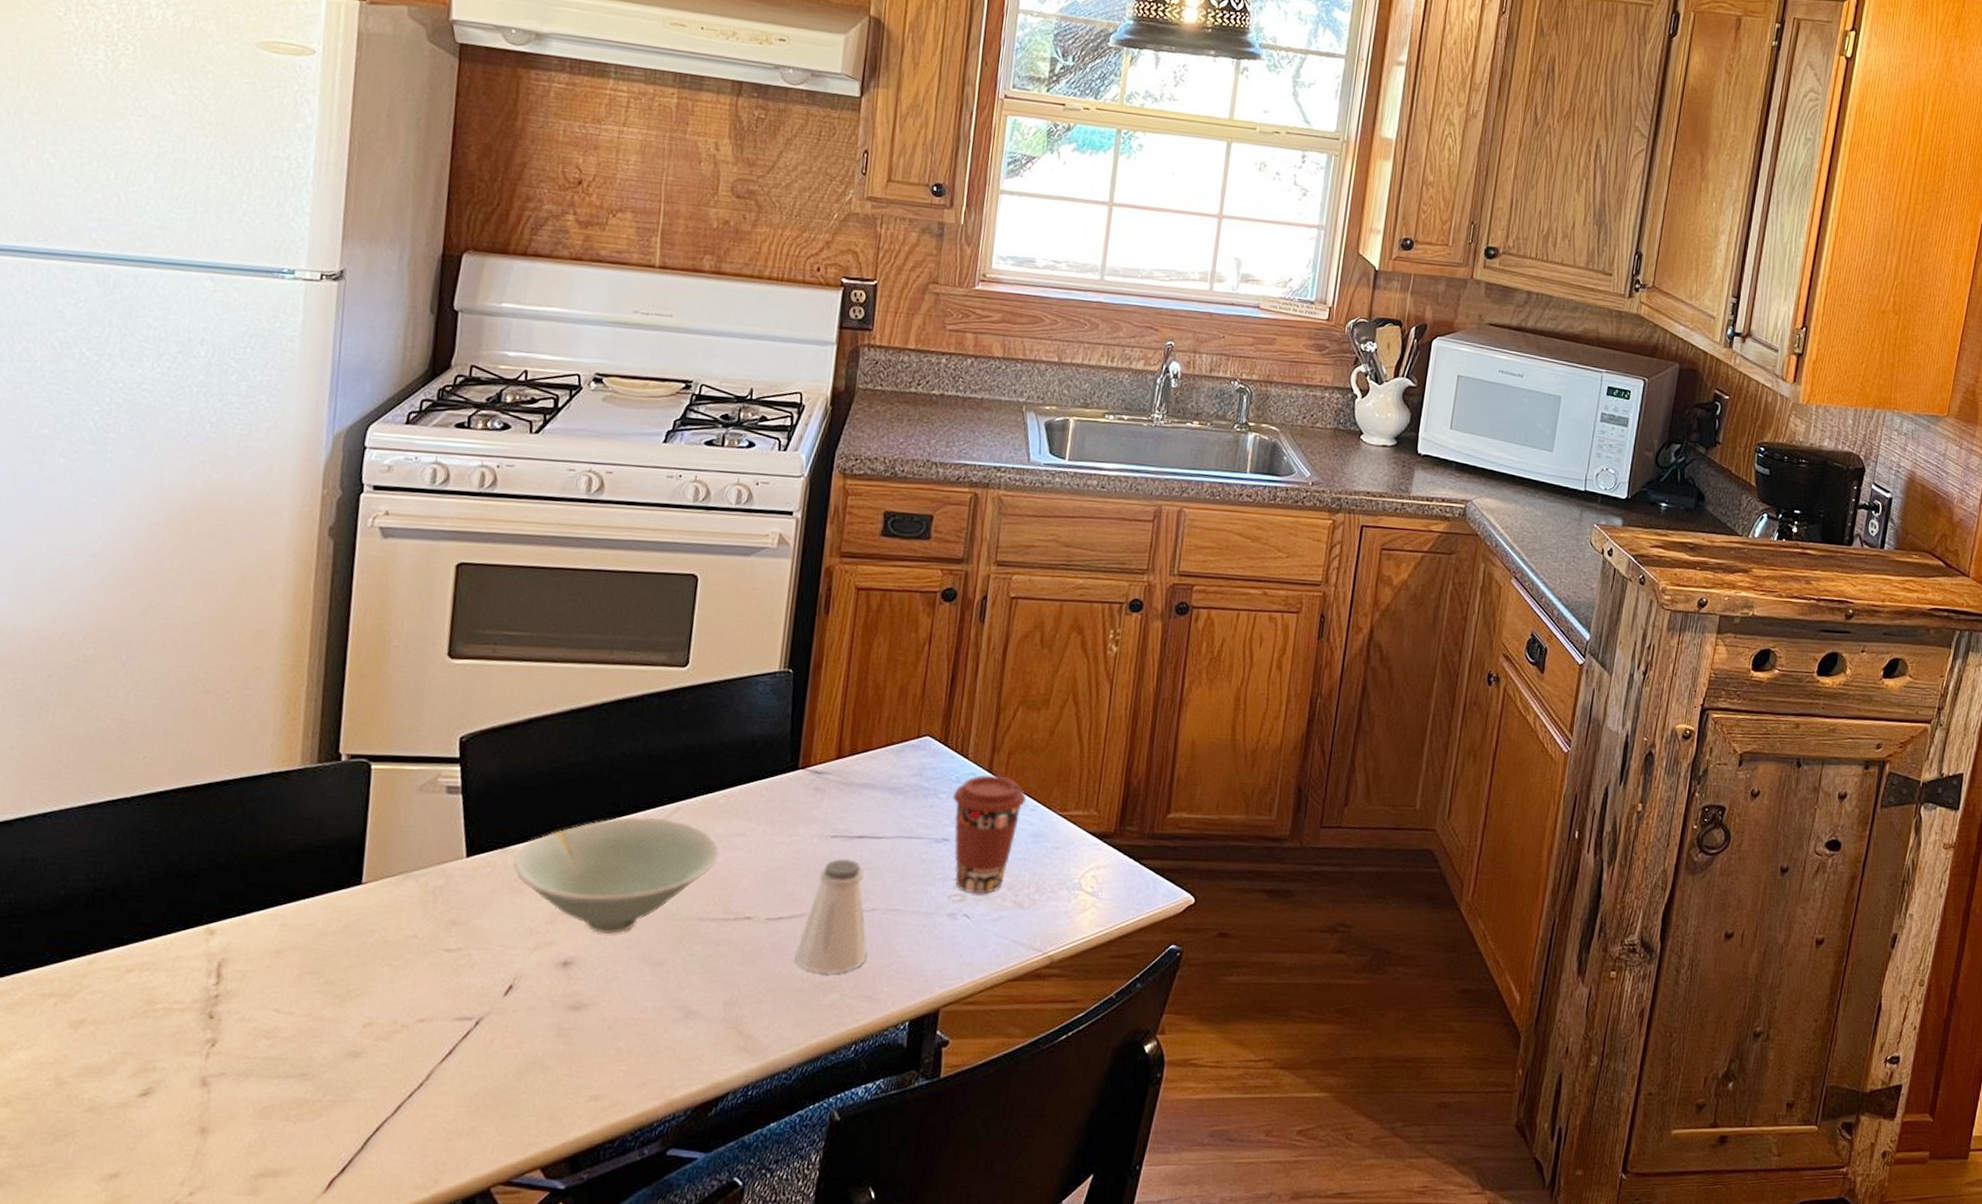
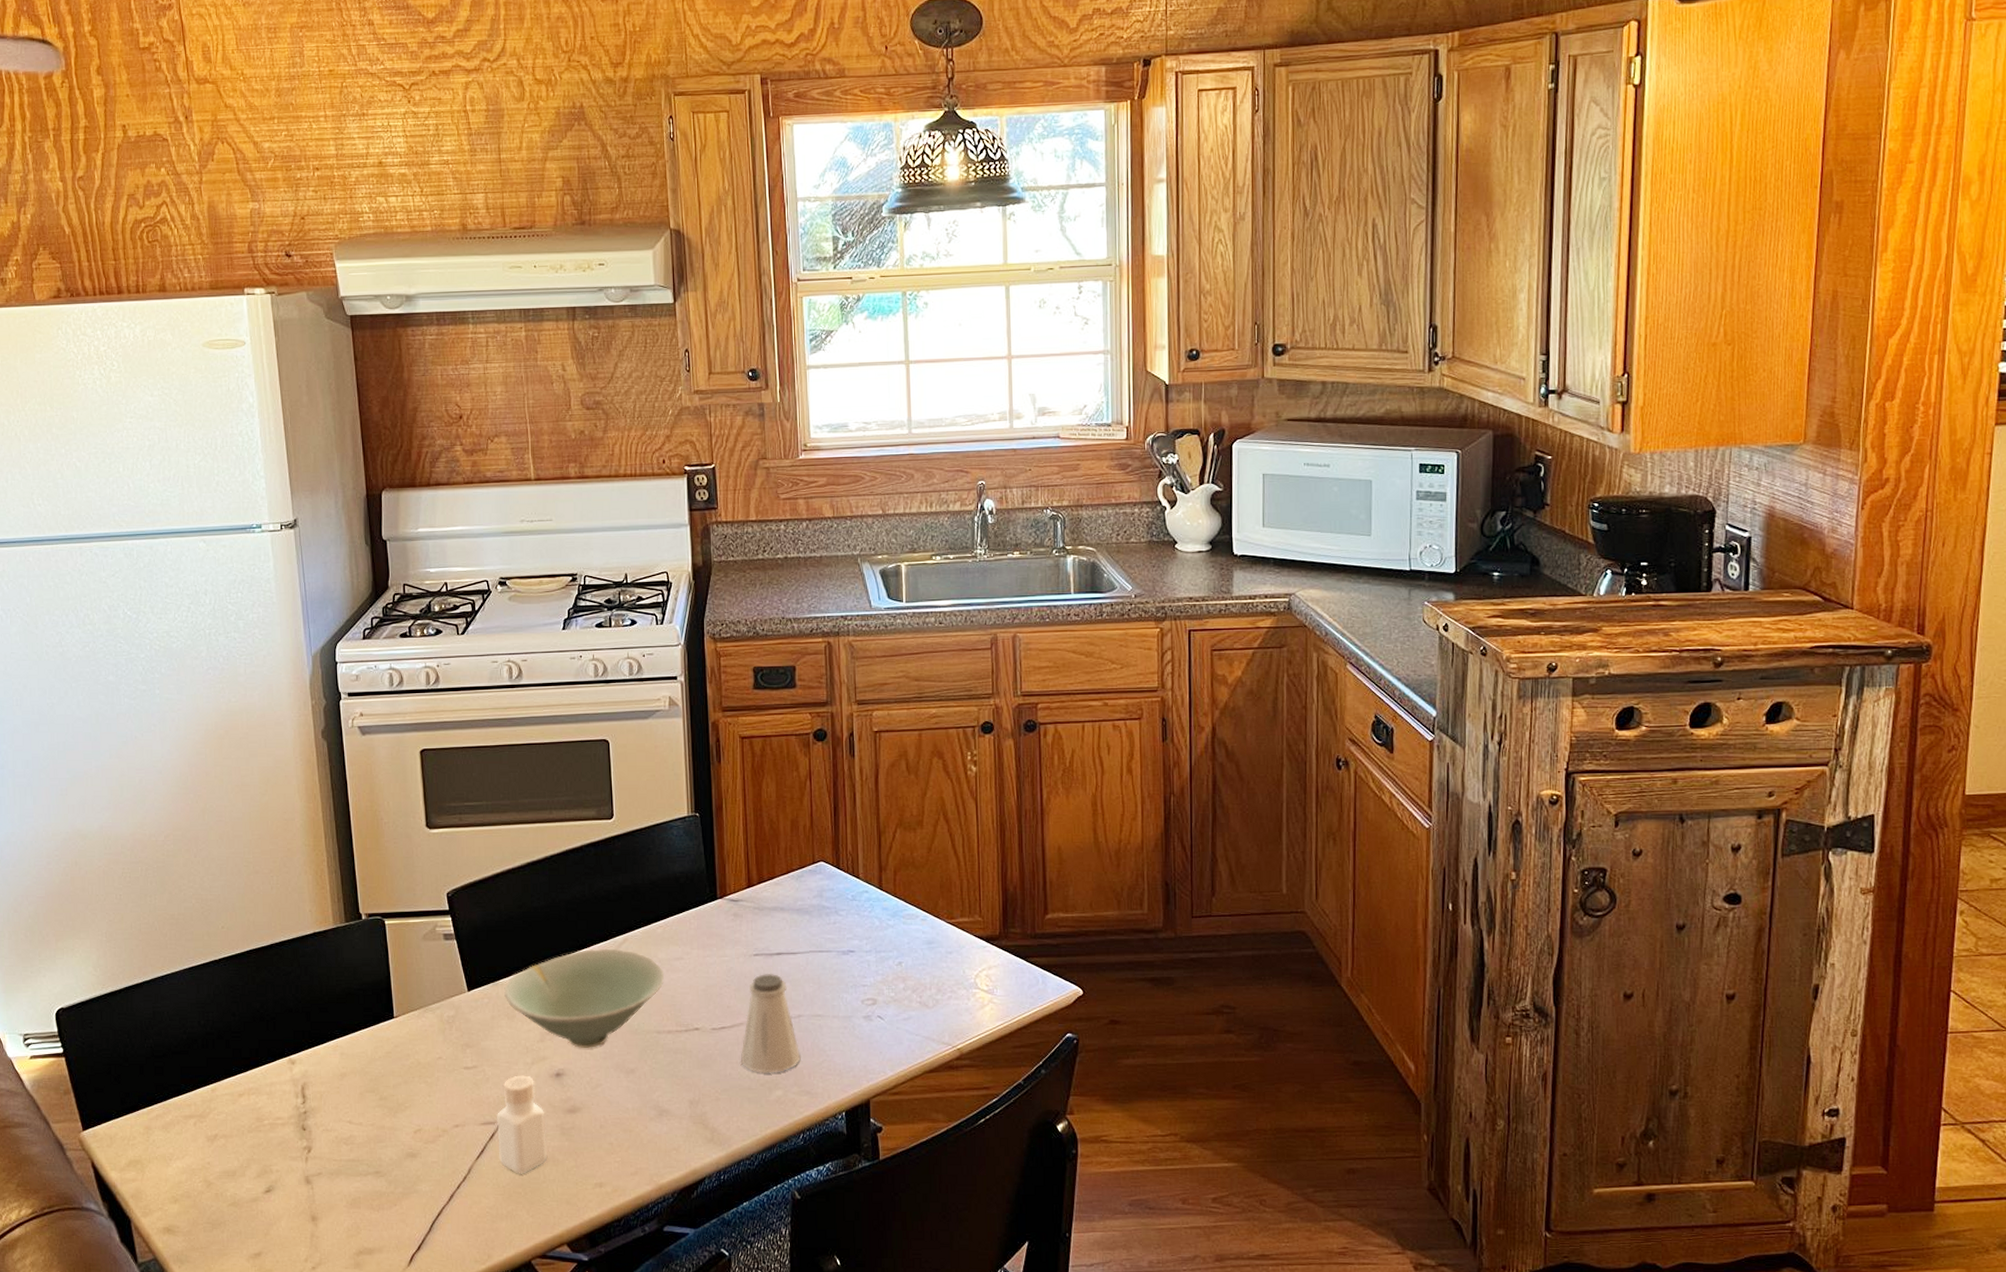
pepper shaker: none [470,962,540,1082] -> present [496,1075,548,1174]
coffee cup: present [953,775,1027,894] -> none [852,891,917,998]

